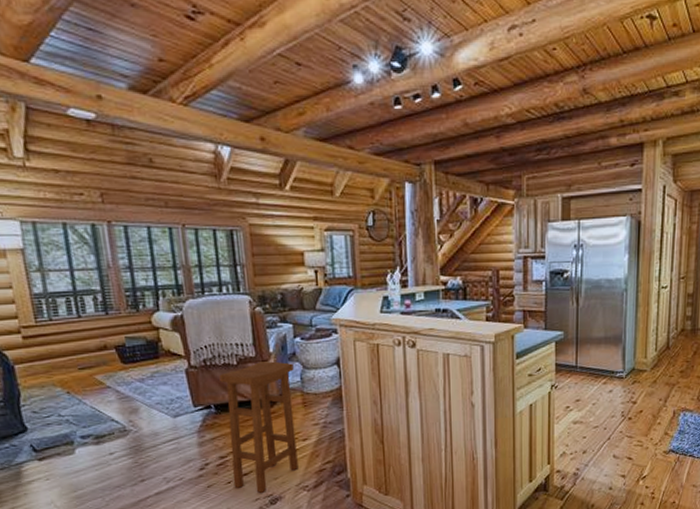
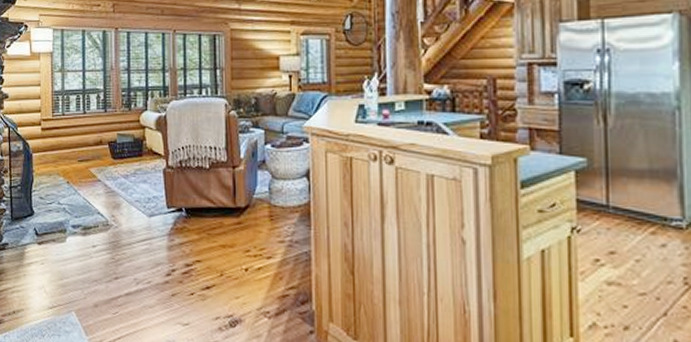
bar stool: present [219,360,298,493] -> none [192,166,263,312]

